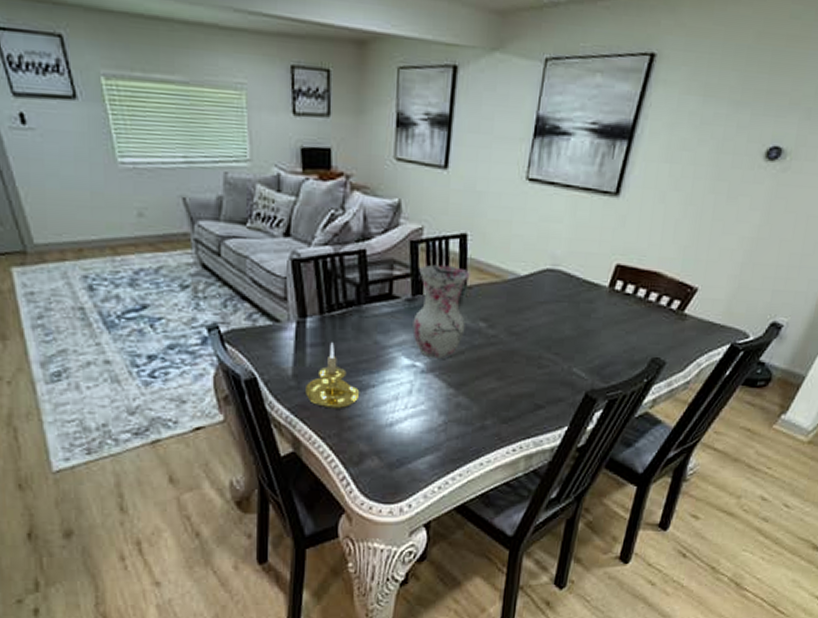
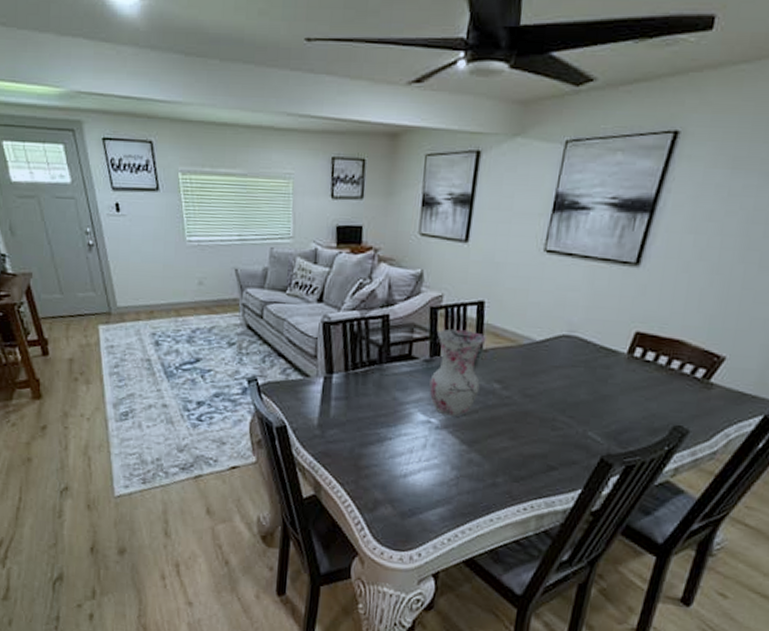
candle holder: present [306,342,360,409] -> none [328,397,378,458]

